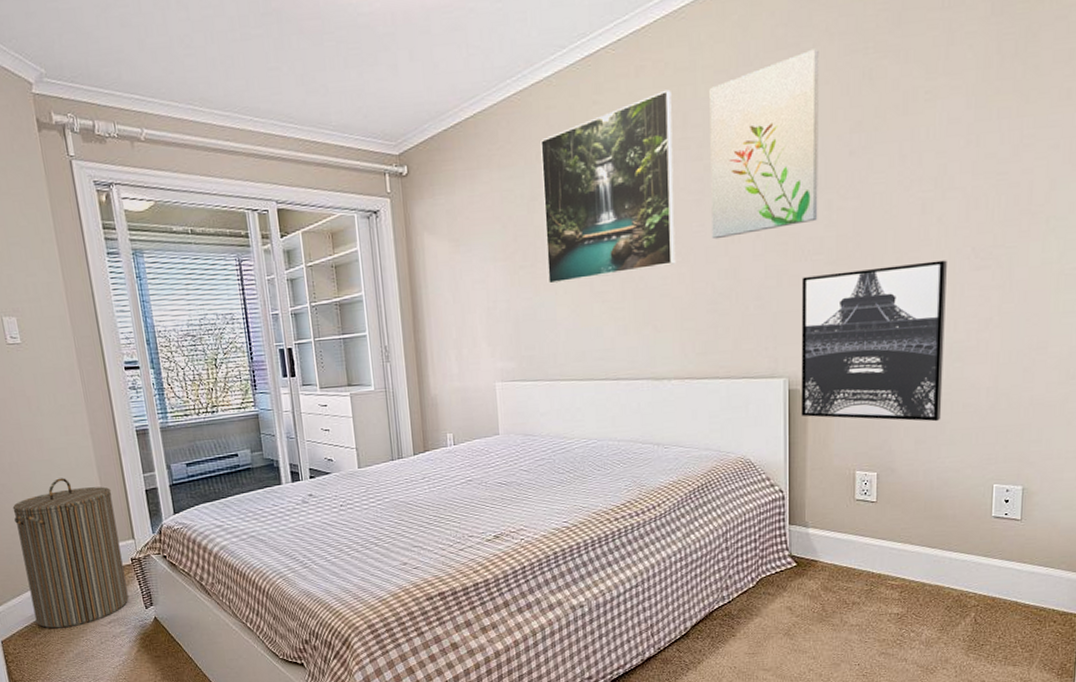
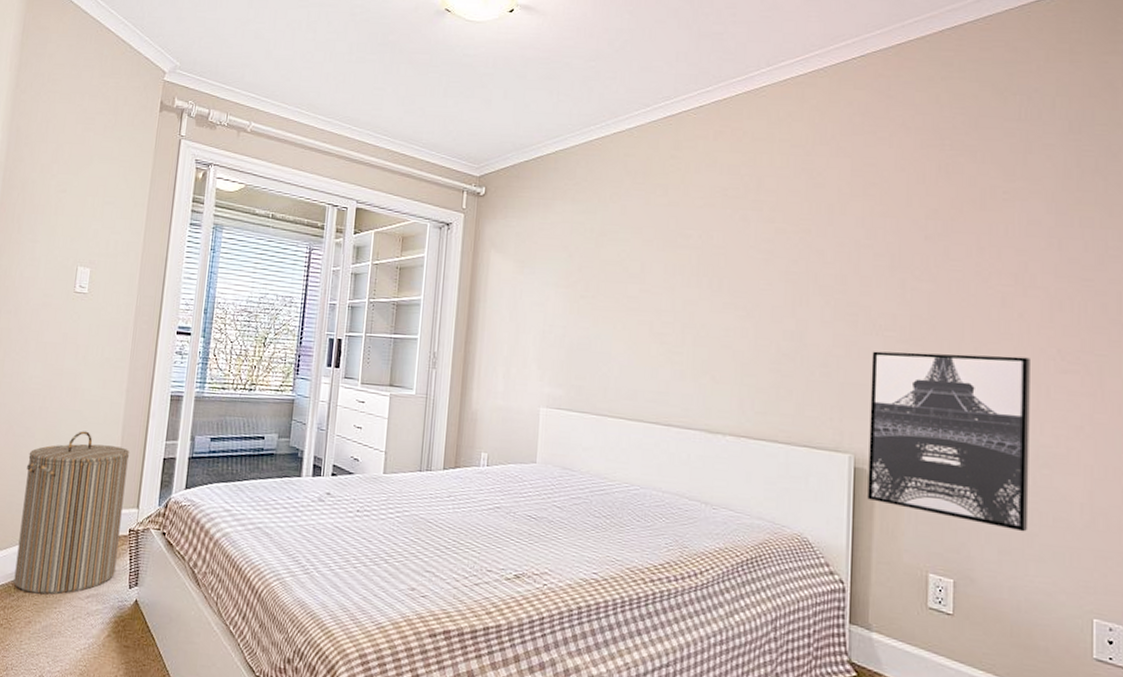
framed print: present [540,89,676,284] -> none [607,155,747,319]
wall art: present [709,48,819,240] -> none [779,138,895,300]

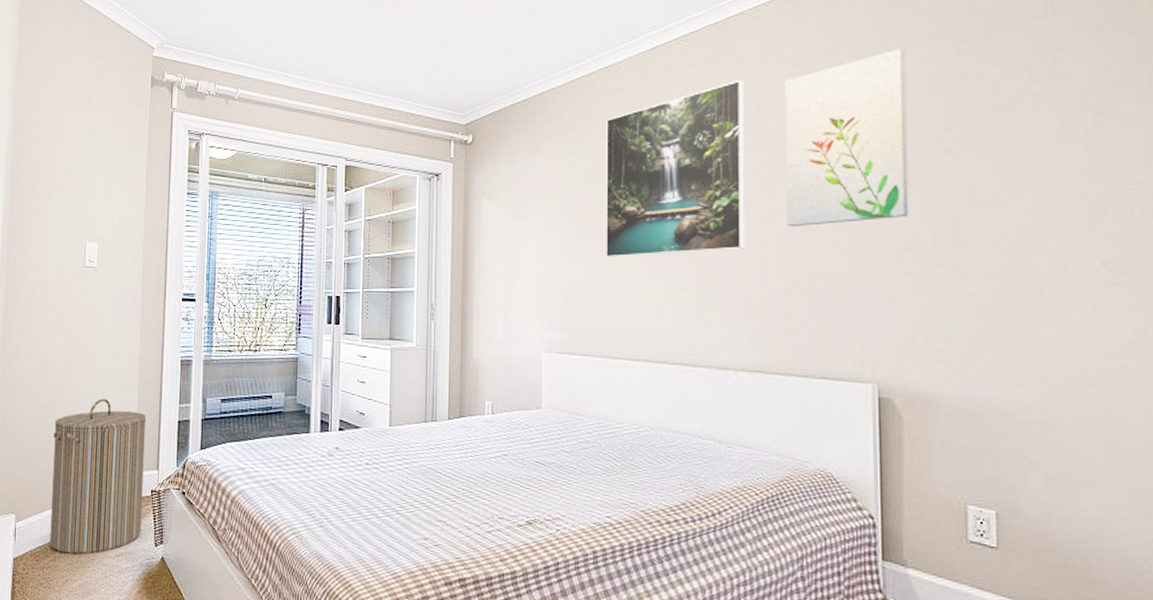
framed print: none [607,155,747,319] -> present [604,79,746,257]
wall art: none [779,138,895,300] -> present [785,48,909,227]
wall art: present [867,351,1030,532] -> none [891,271,1078,458]

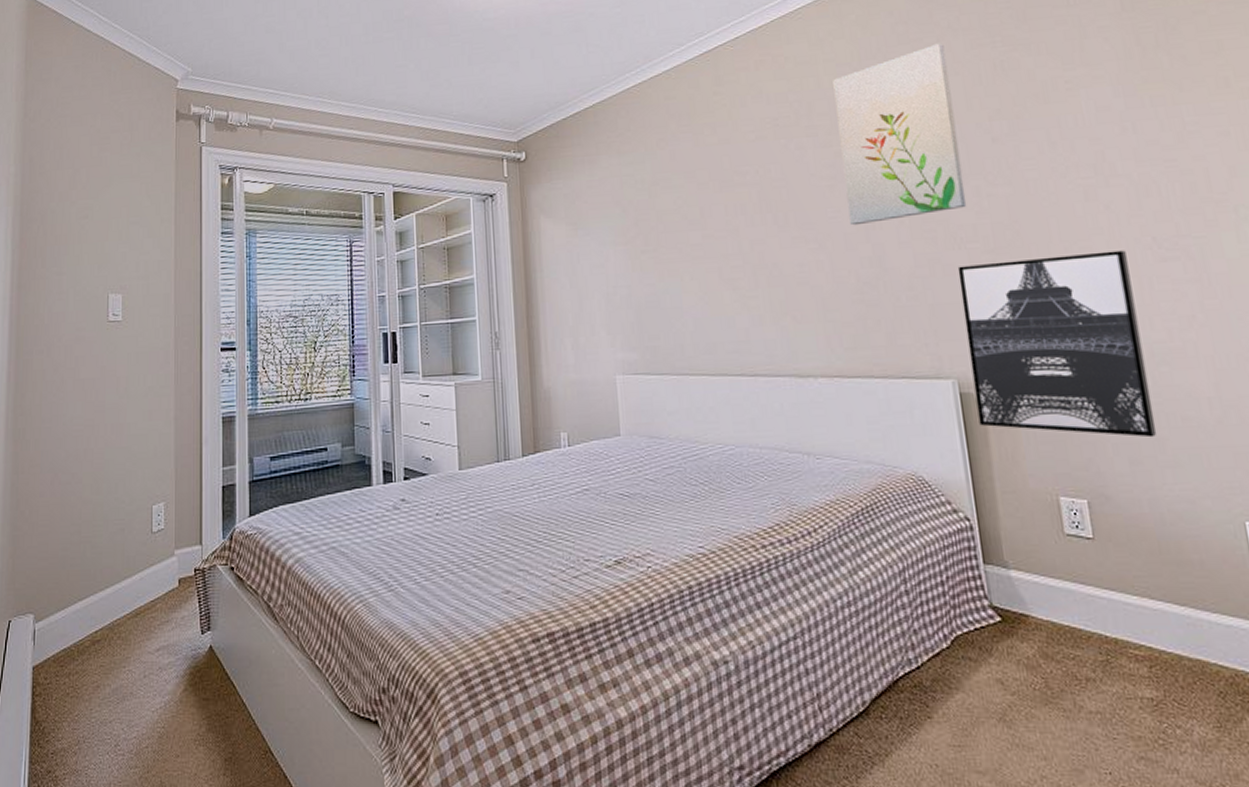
laundry hamper: present [49,398,147,555] -> none [76,468,186,654]
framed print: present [604,79,746,257] -> none [661,81,813,270]
wall art: none [891,271,1078,458] -> present [957,250,1157,438]

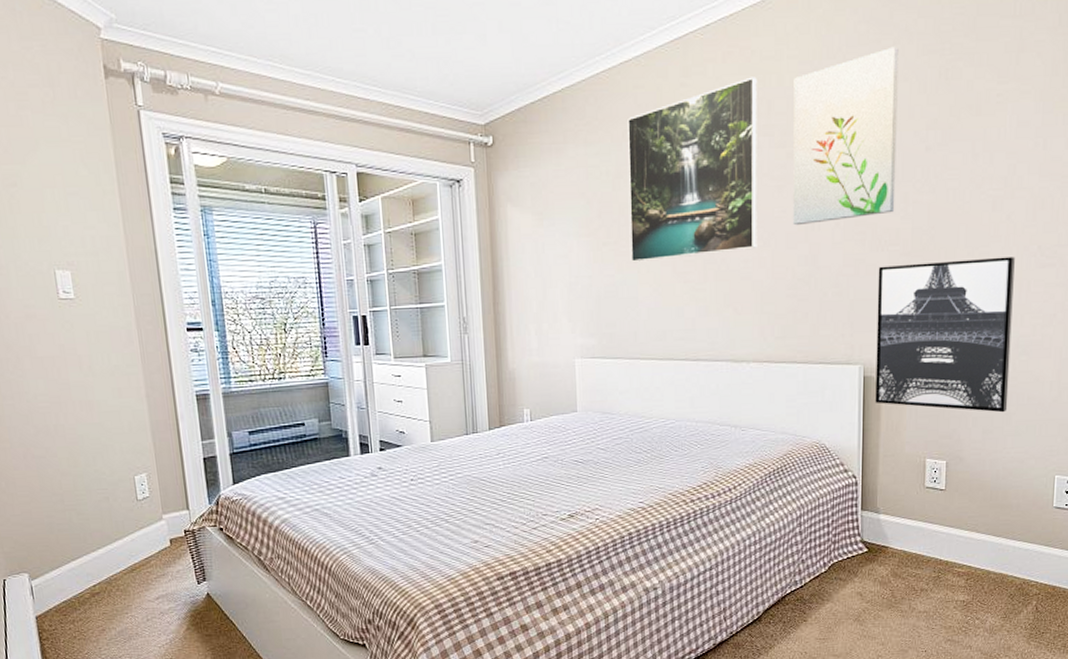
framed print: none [661,81,813,270] -> present [628,77,757,262]

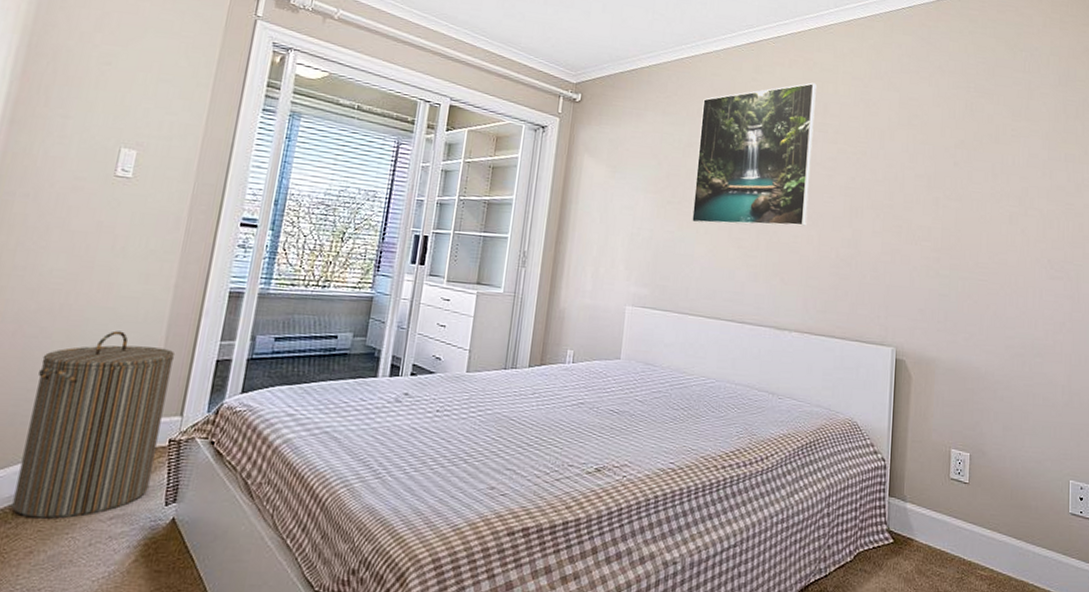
laundry hamper: none [56,443,180,604] -> present [12,330,176,519]
wall art: present [793,46,899,226] -> none [839,78,934,213]
wall art: present [875,256,1015,413] -> none [905,258,1029,411]

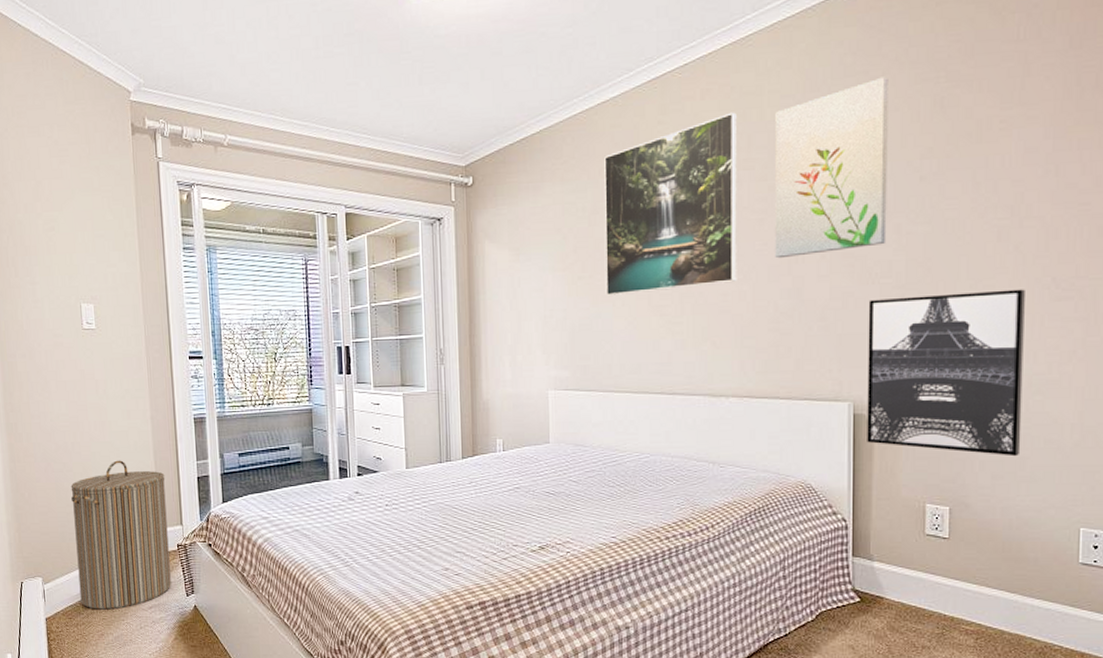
wall art: none [839,78,934,213] -> present [775,76,888,259]
wall art: none [905,258,1029,411] -> present [867,289,1025,457]

